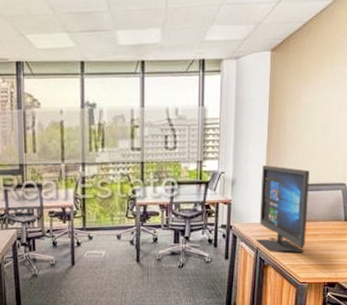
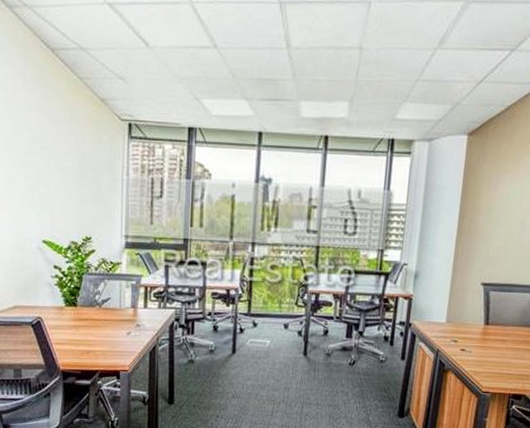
computer monitor: present [256,164,310,252] -> none [437,259,502,358]

